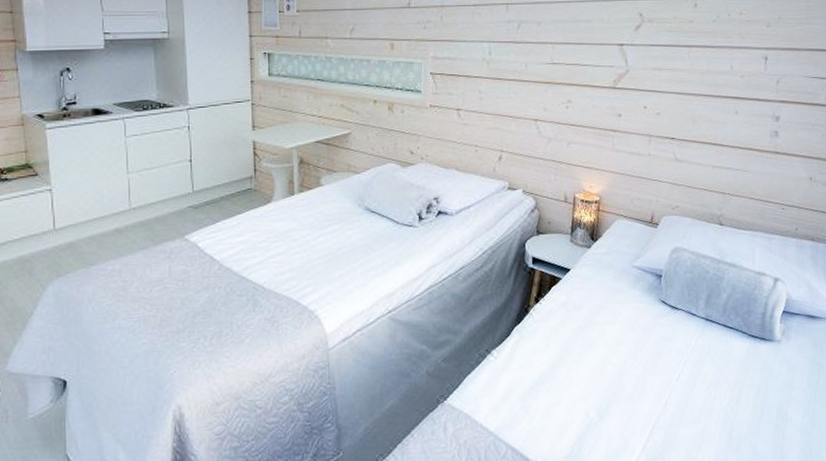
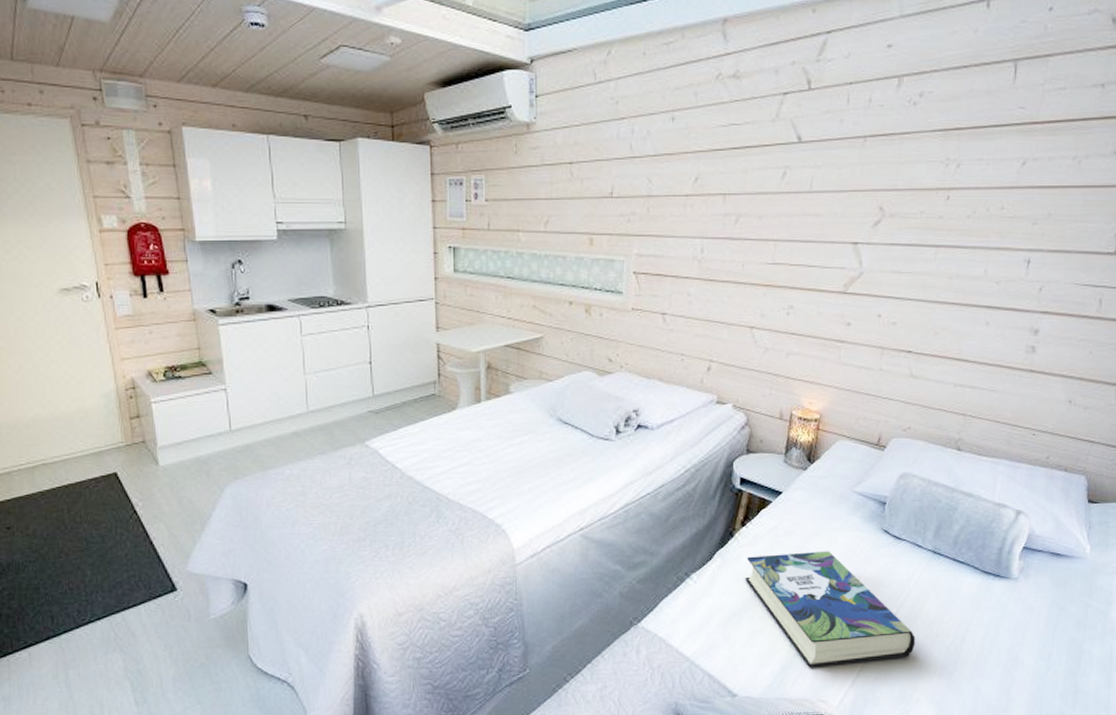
book: none [541,323,696,435] -> present [746,551,916,667]

